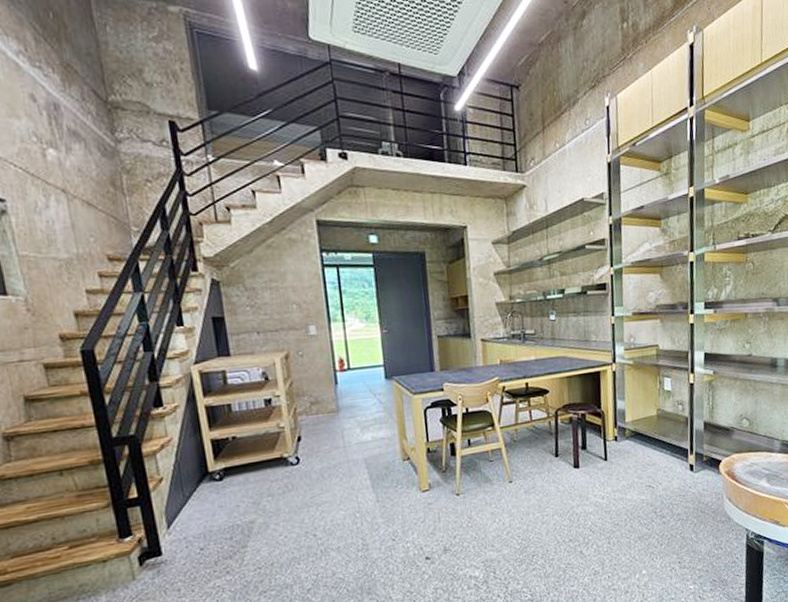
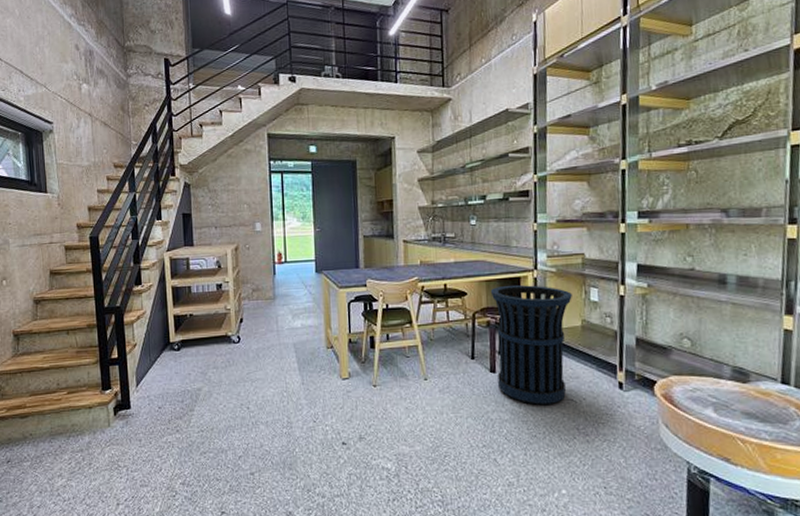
trash can: none [571,378,648,495] -> present [490,285,572,405]

